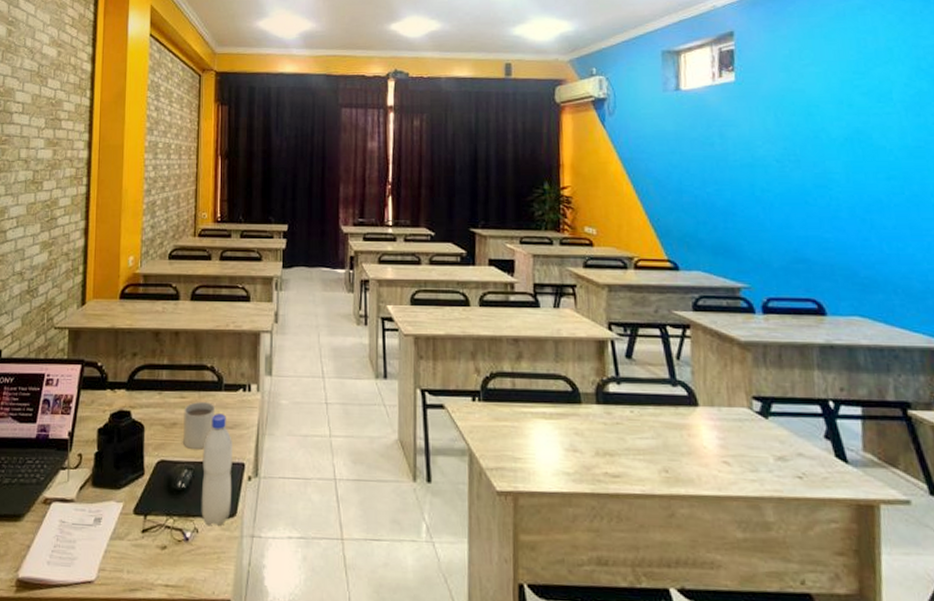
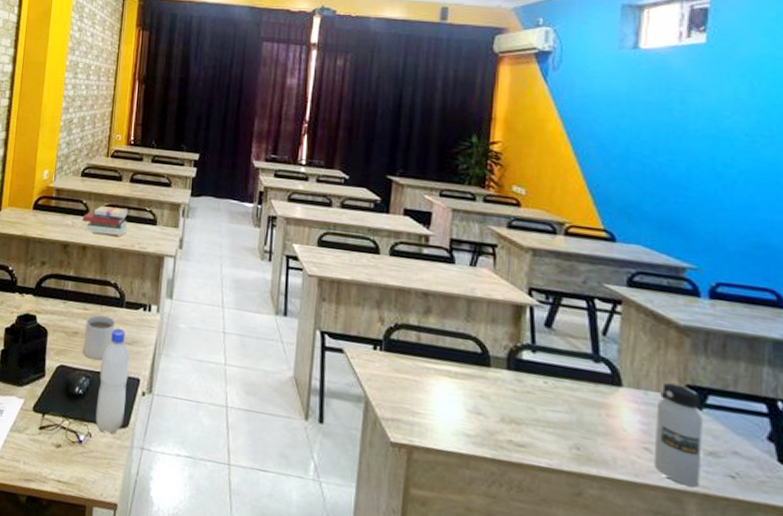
books: none [173,288,220,319] -> present [82,206,129,238]
water bottle: none [729,397,774,492] -> present [653,382,703,487]

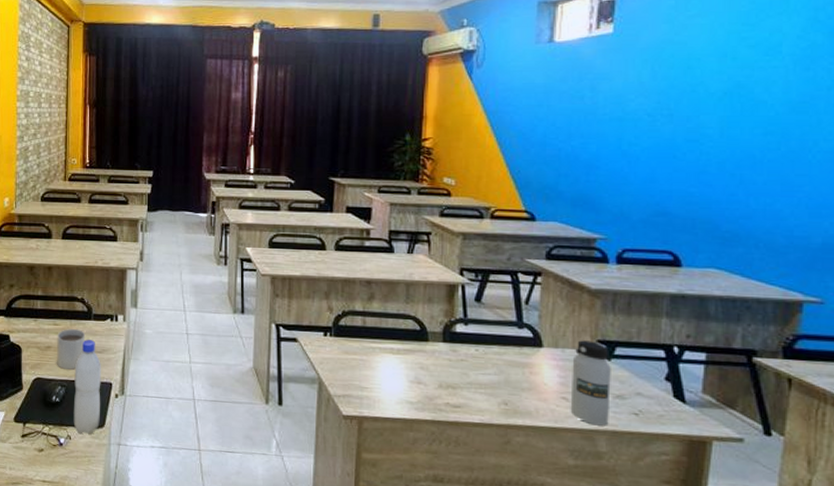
books: present [82,206,129,238] -> none [45,228,89,256]

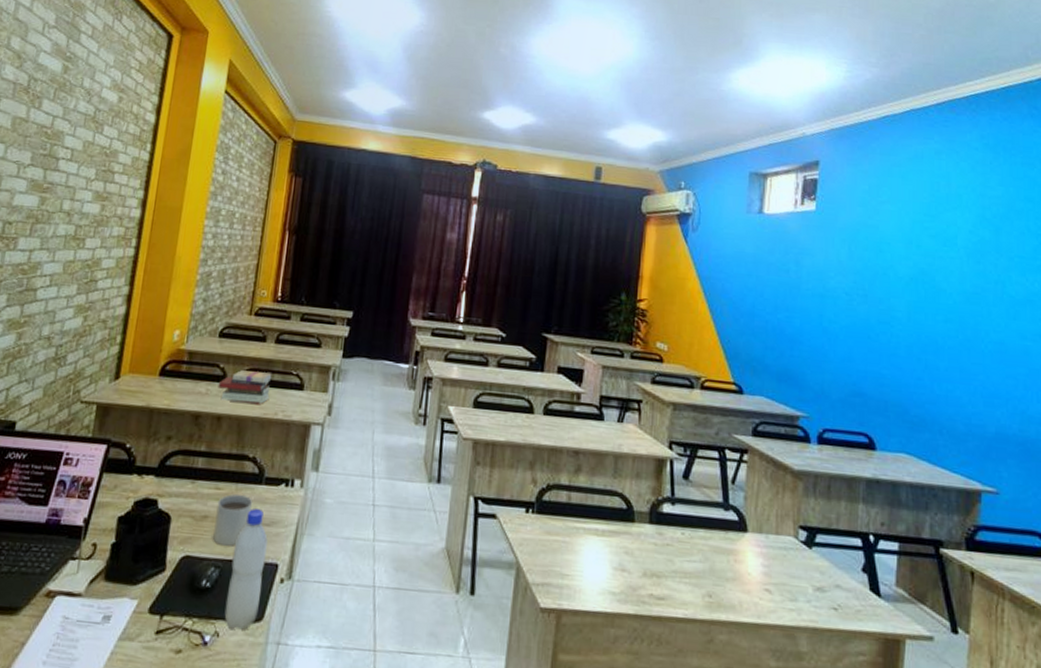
books: none [45,228,89,256] -> present [218,370,272,405]
water bottle: present [570,340,611,426] -> none [773,525,812,622]

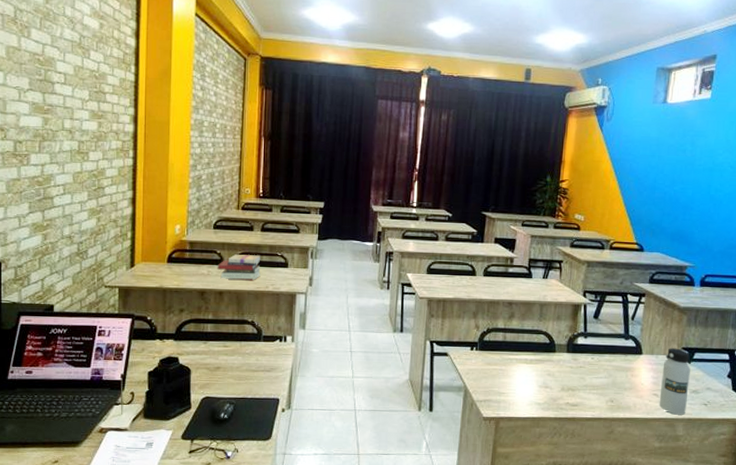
mug: present [212,494,253,546] -> none [225,350,255,388]
water bottle: present [224,508,268,630] -> none [241,360,269,447]
water bottle: none [773,525,812,622] -> present [659,348,691,415]

